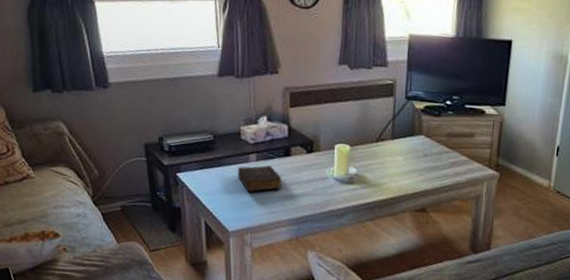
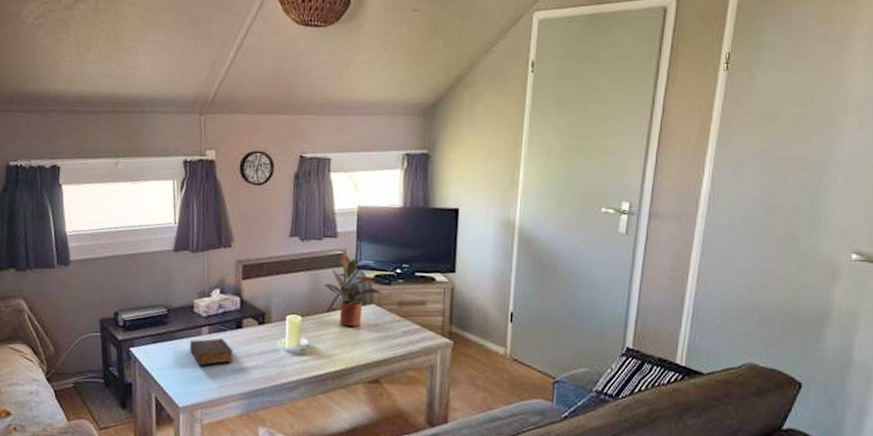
potted plant: none [373,83,431,157] -> present [324,253,382,327]

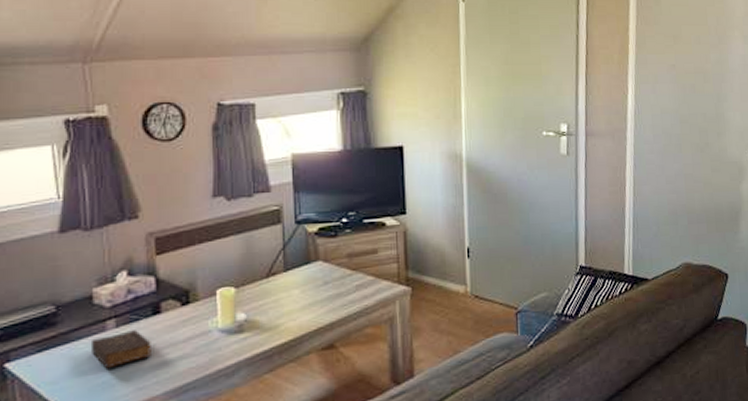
potted plant: present [324,253,382,327] -> none [260,208,328,290]

